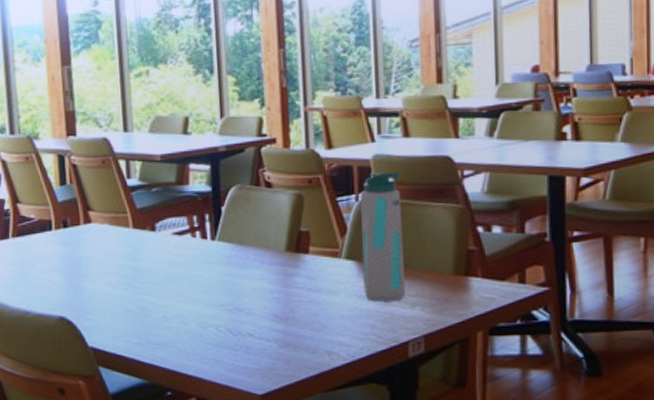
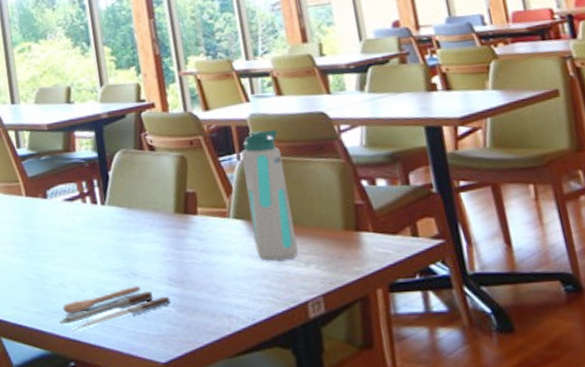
spoon: none [158,320,273,362] -> present [59,285,171,330]

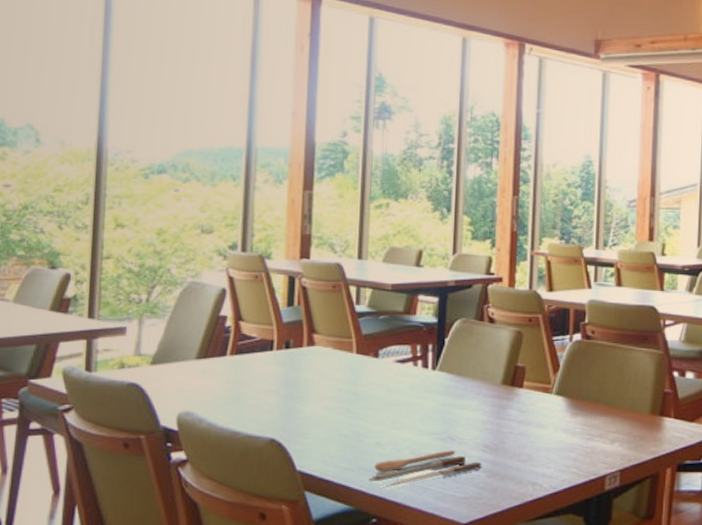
water bottle: present [241,130,298,261] -> none [570,316,611,436]

